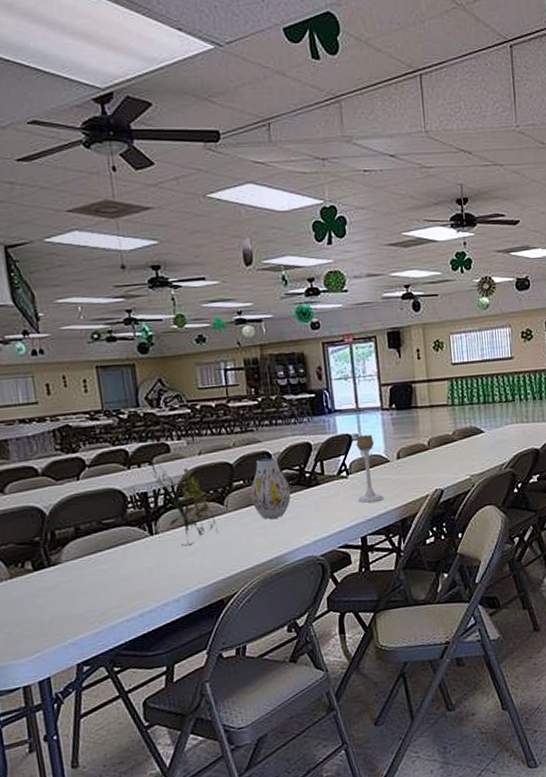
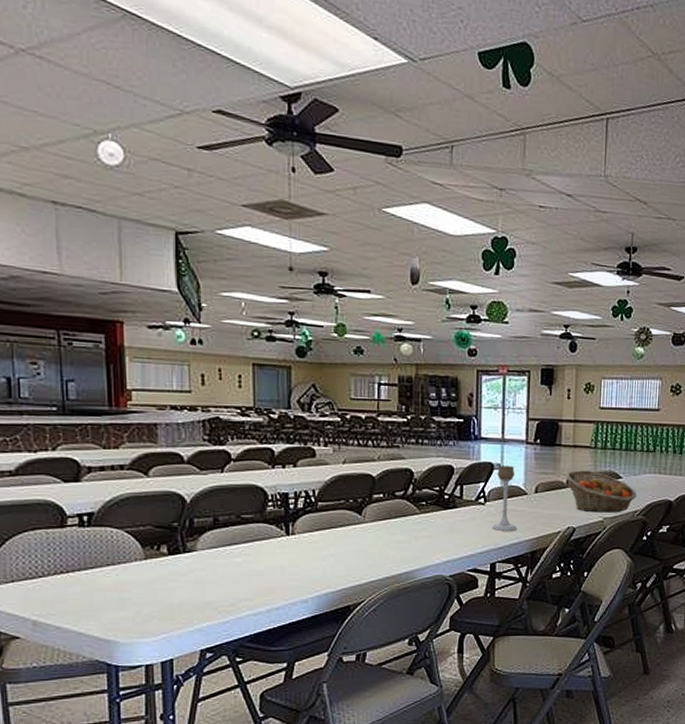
flower arrangement: present [150,459,219,547] -> none [295,462,354,550]
vase: present [250,457,291,519] -> none [389,475,428,534]
fruit basket: none [425,429,502,471] -> present [565,470,637,513]

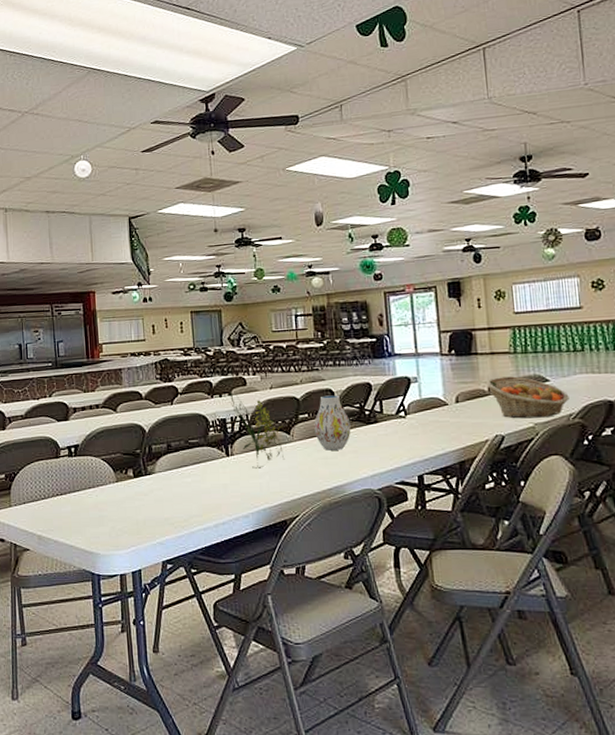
flower arrangement: none [295,462,354,550] -> present [230,391,285,469]
vase: none [389,475,428,534] -> present [314,395,351,451]
candle holder: present [491,466,518,531] -> none [414,378,442,443]

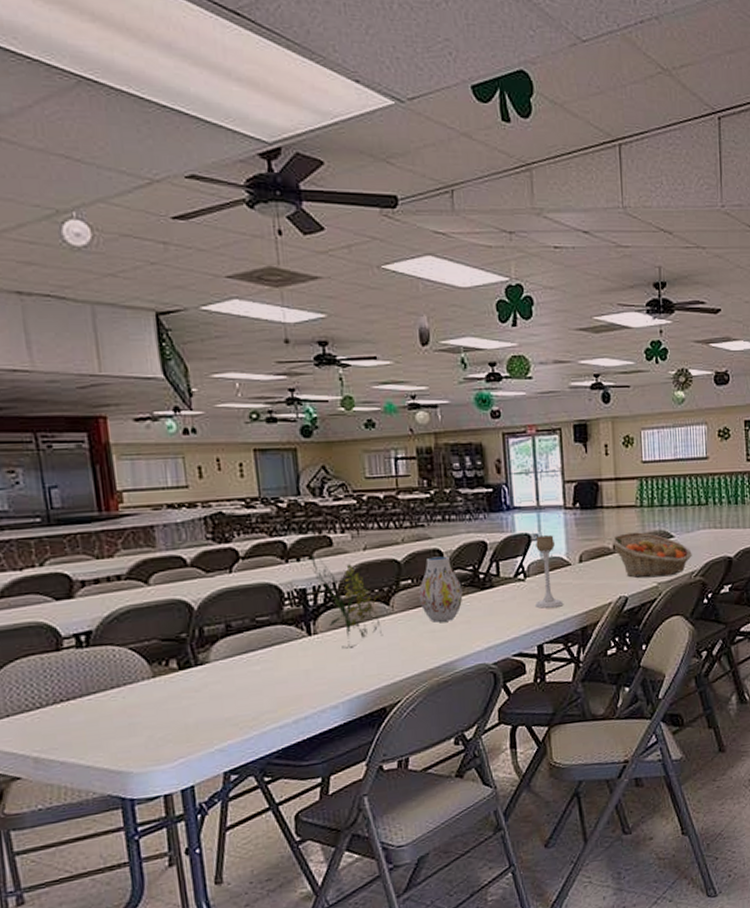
candle holder: none [414,378,442,443] -> present [534,535,564,609]

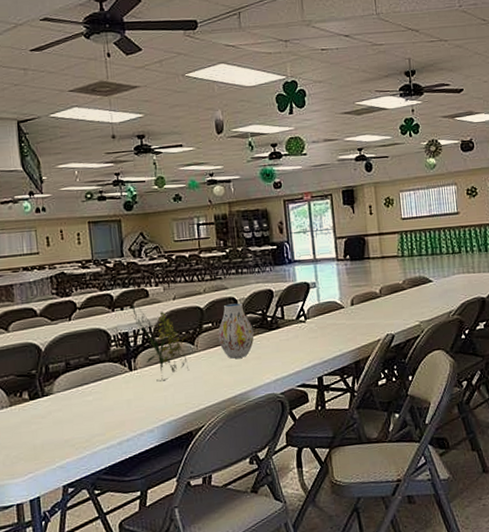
candle holder: present [534,535,564,609] -> none [313,283,339,346]
fruit basket: present [610,532,692,578] -> none [377,278,449,318]

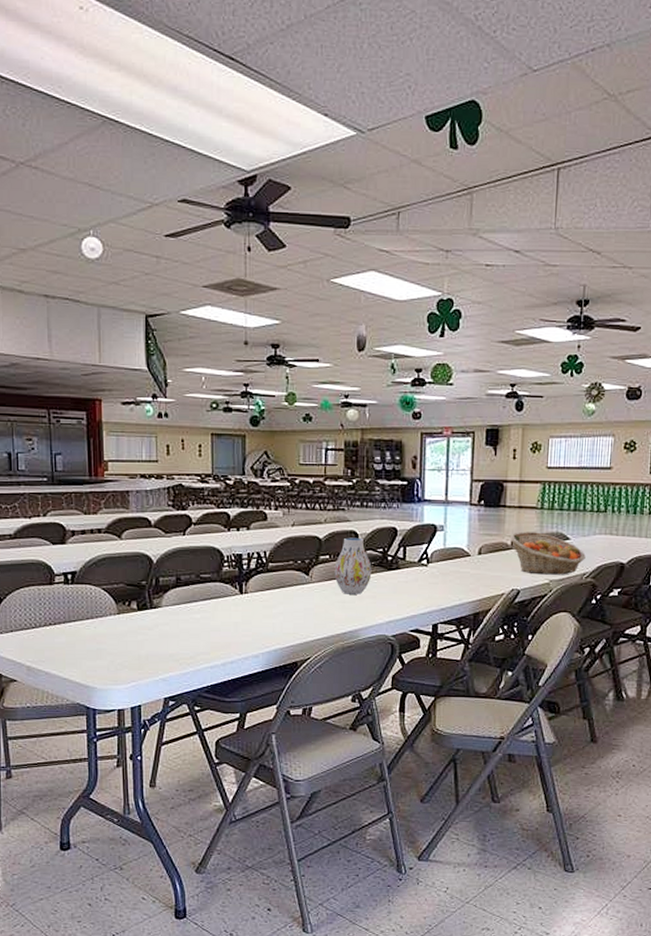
flower arrangement: present [132,303,190,382] -> none [249,525,302,608]
fruit basket: none [377,278,449,318] -> present [509,532,586,575]

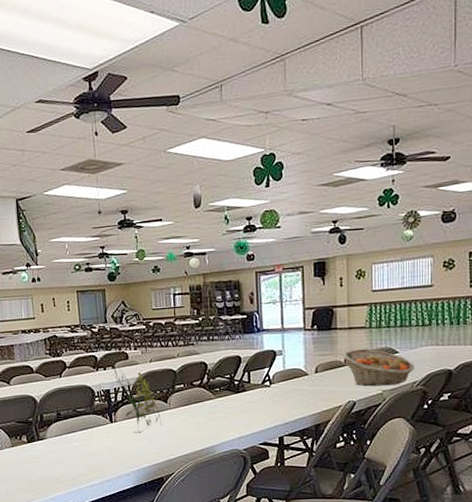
flower arrangement: none [249,525,302,608] -> present [113,364,163,433]
vase: present [334,537,372,595] -> none [189,367,222,417]

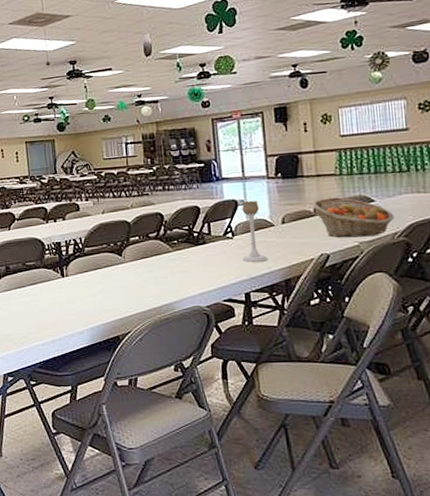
flower arrangement: present [113,364,163,433] -> none [64,216,117,289]
candle holder: none [277,351,301,409] -> present [241,201,269,262]

